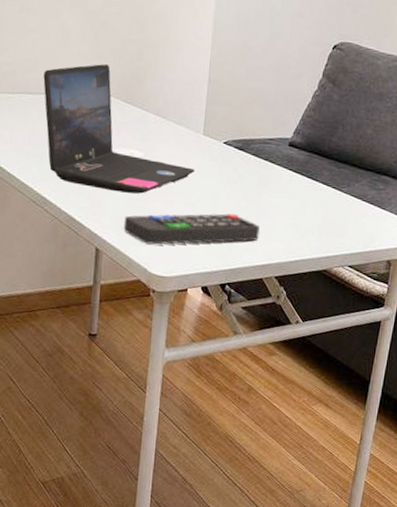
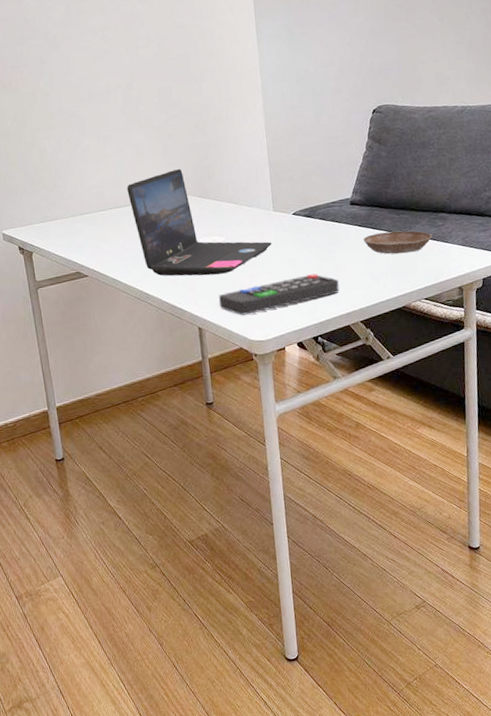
saucer: none [295,183,369,213] -> present [363,230,432,254]

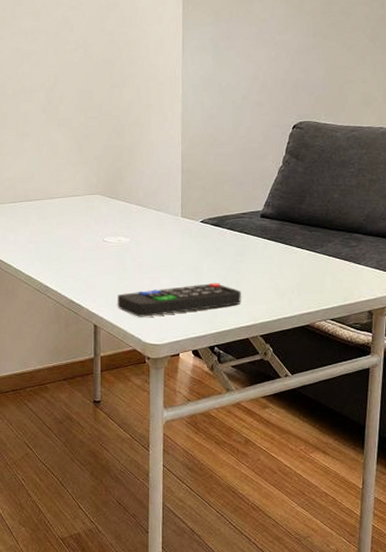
laptop: present [127,169,272,277] -> none [39,169,176,275]
saucer: present [363,230,432,254] -> none [271,248,344,271]

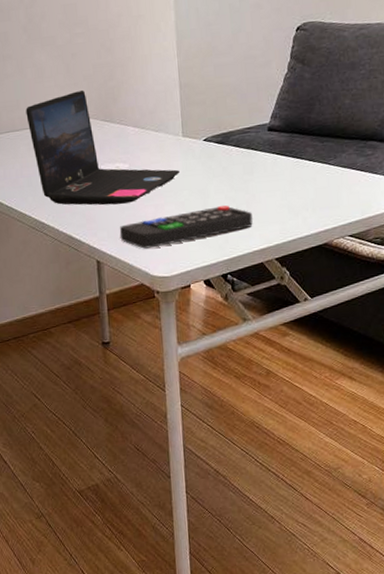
laptop: none [39,169,176,275] -> present [26,90,179,205]

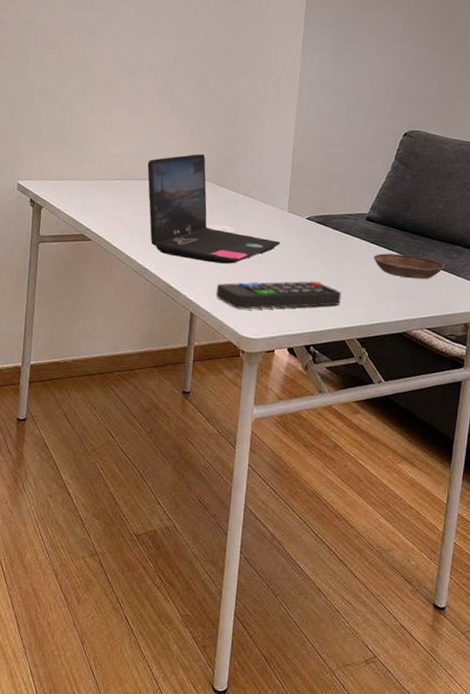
saucer: none [282,160,359,186] -> present [374,253,444,280]

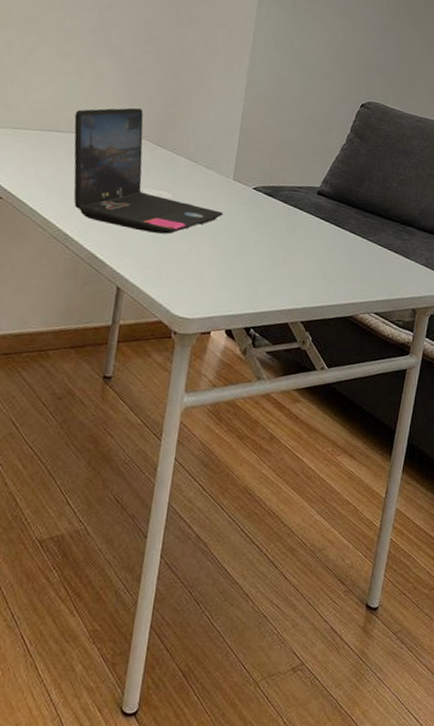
remote control: present [215,281,341,310] -> none [147,255,287,286]
saucer: present [374,253,444,280] -> none [323,231,395,261]

